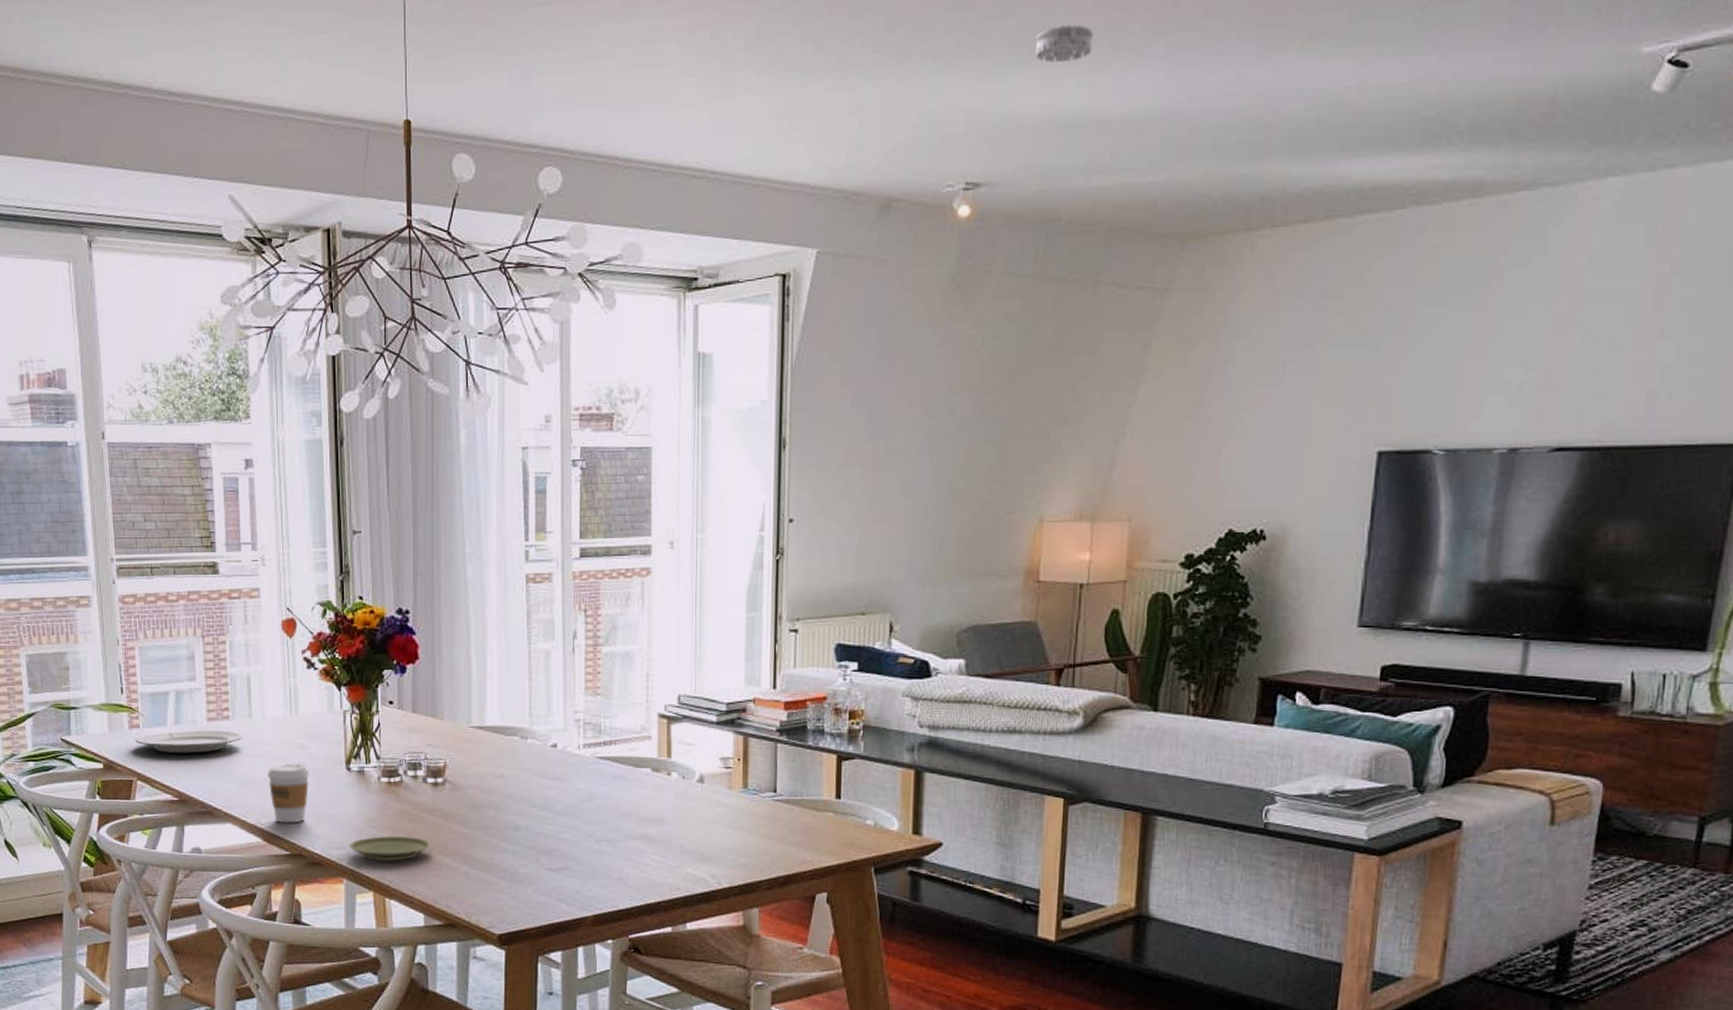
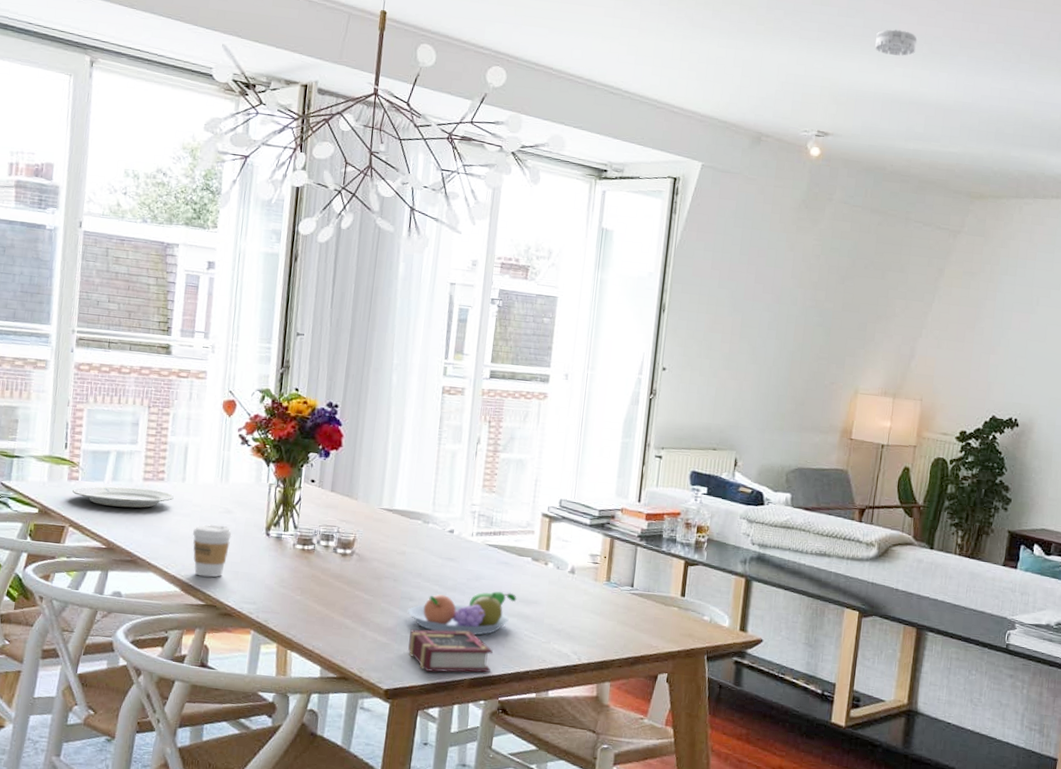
plate: present [348,836,431,862] -> none [259,595,334,618]
fruit bowl: none [513,811,639,865] -> present [407,591,517,635]
book: none [519,860,616,911] -> present [408,629,493,673]

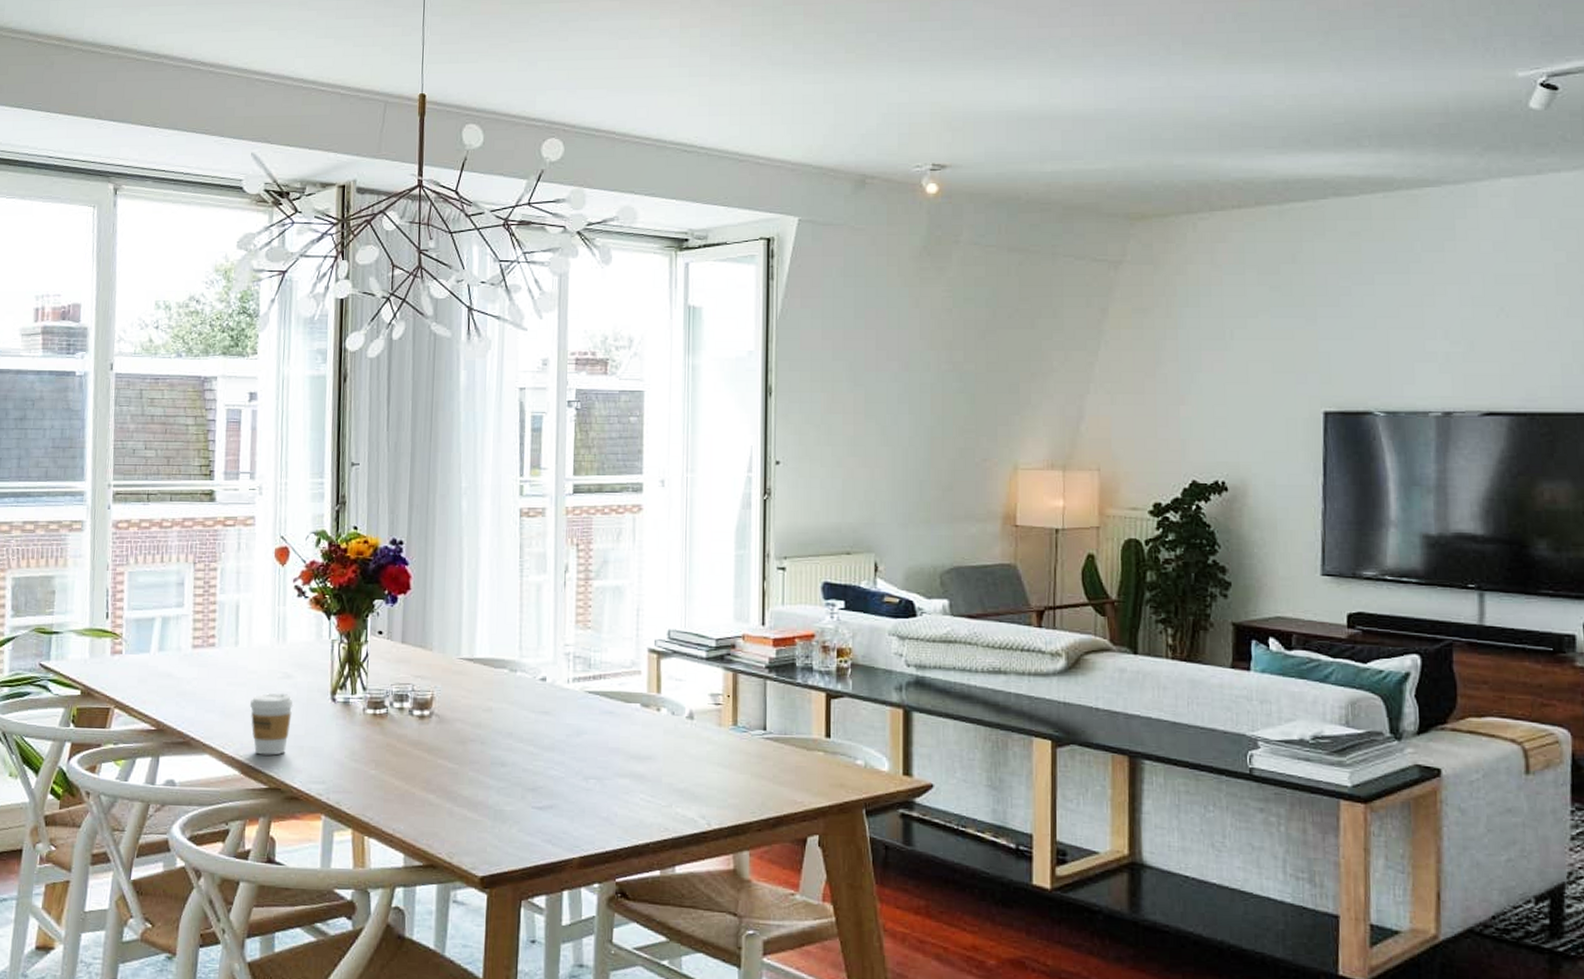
plate: present [72,486,175,508] -> none [116,657,228,681]
fruit bowl: present [407,591,517,635] -> none [499,747,627,803]
book: present [408,629,493,673] -> none [504,798,604,852]
smoke detector: present [875,29,918,56] -> none [990,35,1041,67]

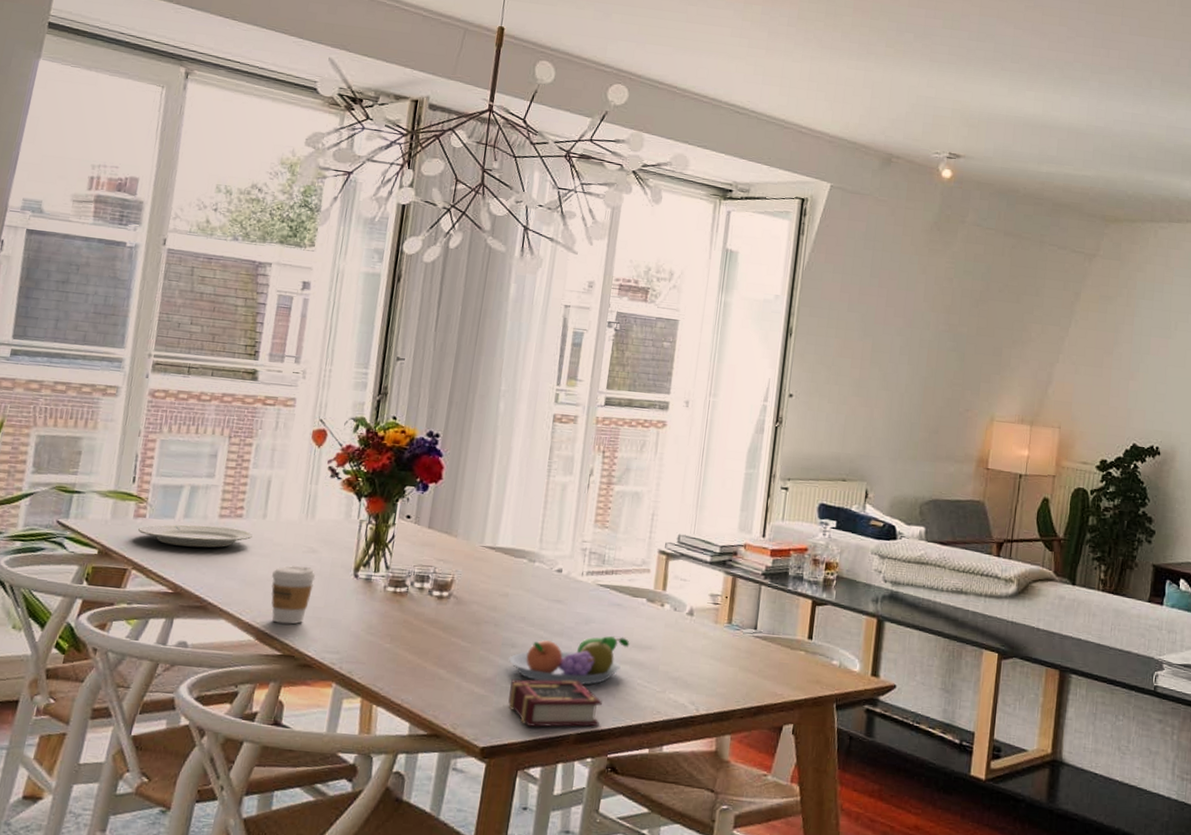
plate: none [116,657,228,681] -> present [138,524,254,548]
fruit bowl: none [499,747,627,803] -> present [508,636,630,685]
book: none [504,798,604,852] -> present [508,679,602,727]

